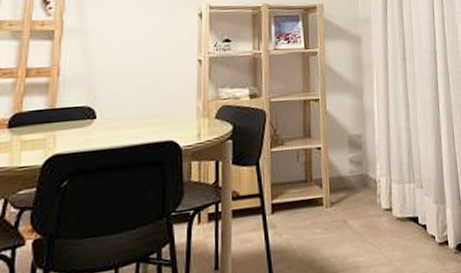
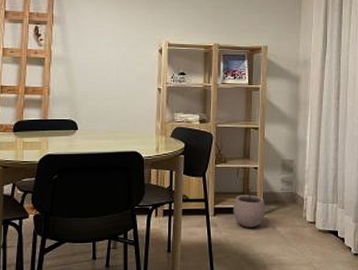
plant pot: none [294,173,333,225] -> present [233,187,265,228]

